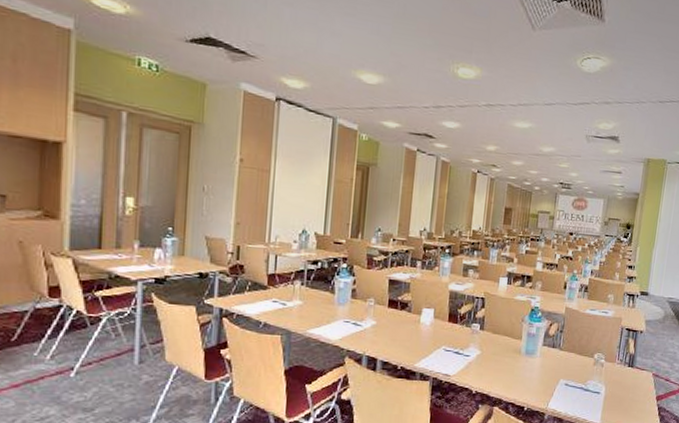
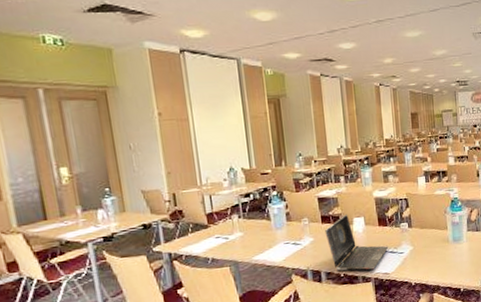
laptop computer: none [389,302,455,368] -> present [325,214,389,271]

